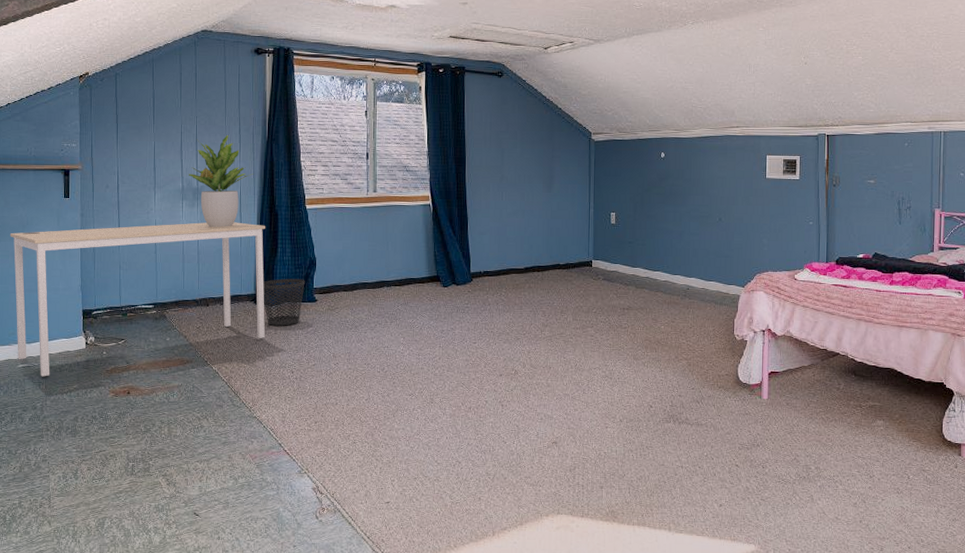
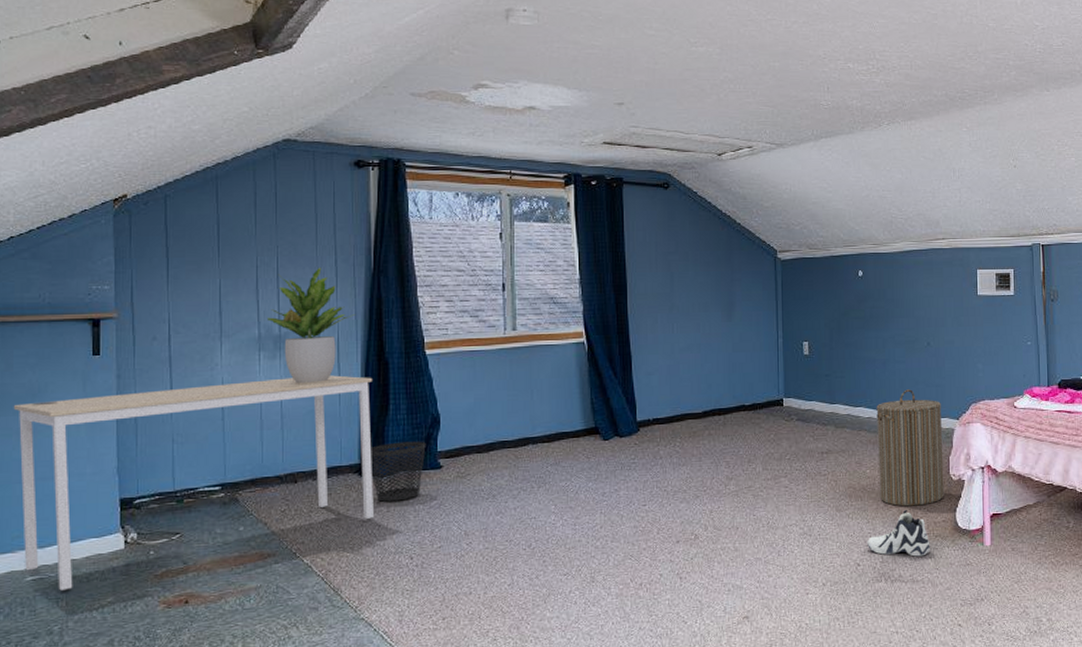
sneaker: none [659,362,714,404] -> present [867,509,930,557]
laundry hamper: none [671,258,729,360] -> present [876,389,944,507]

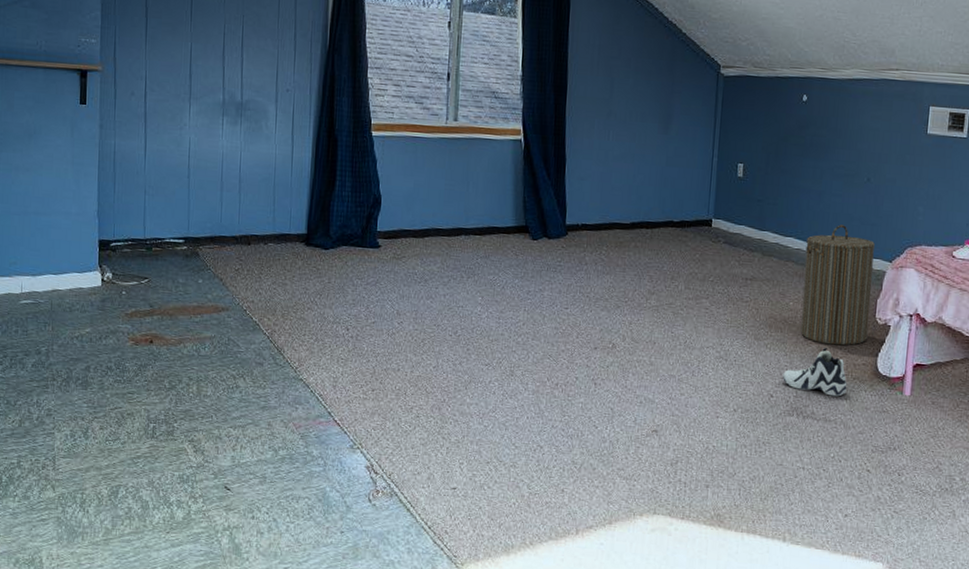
desk: present [13,375,374,592] -> none [13,142,322,318]
potted plant: present [268,268,356,383] -> none [232,41,311,152]
wastebasket: present [371,441,426,502] -> none [316,217,367,274]

